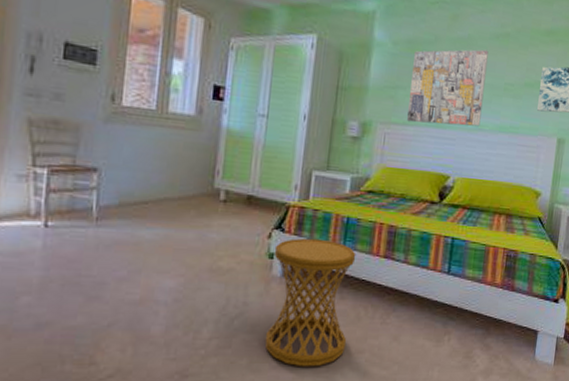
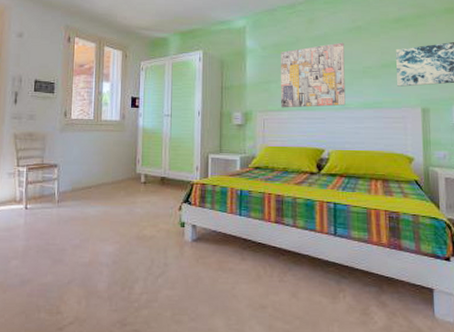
side table: present [264,238,356,367] -> none [183,209,251,320]

